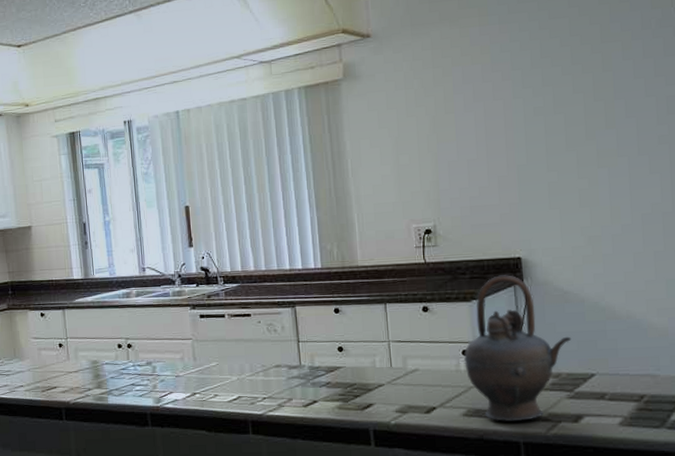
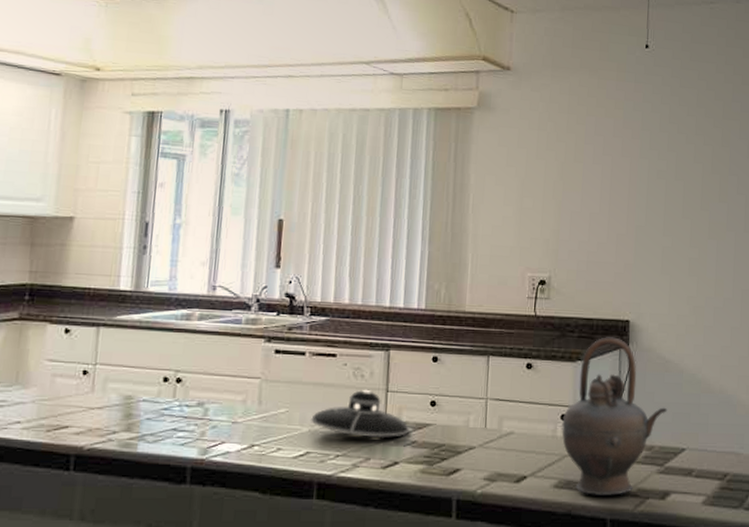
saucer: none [238,341,323,381] -> present [311,389,410,437]

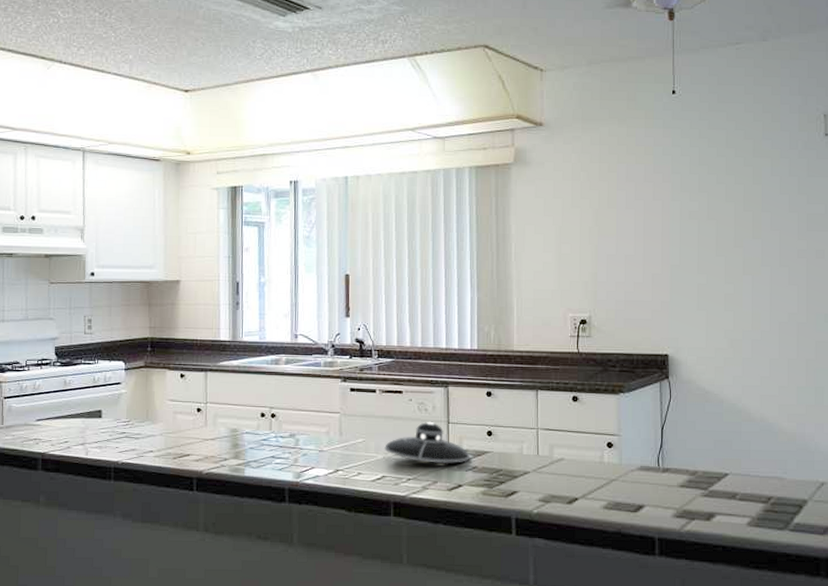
teapot: present [561,337,668,495] -> none [608,370,709,516]

